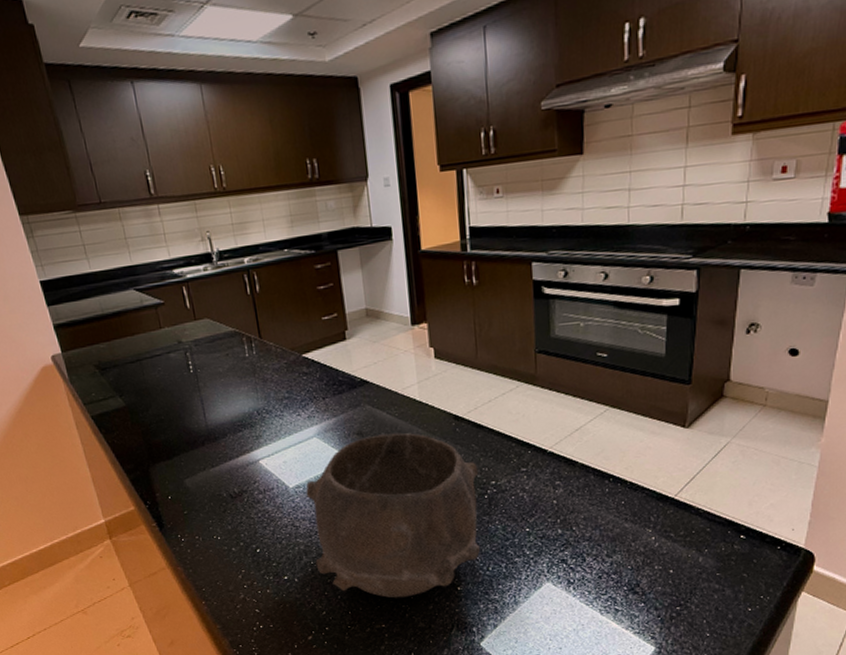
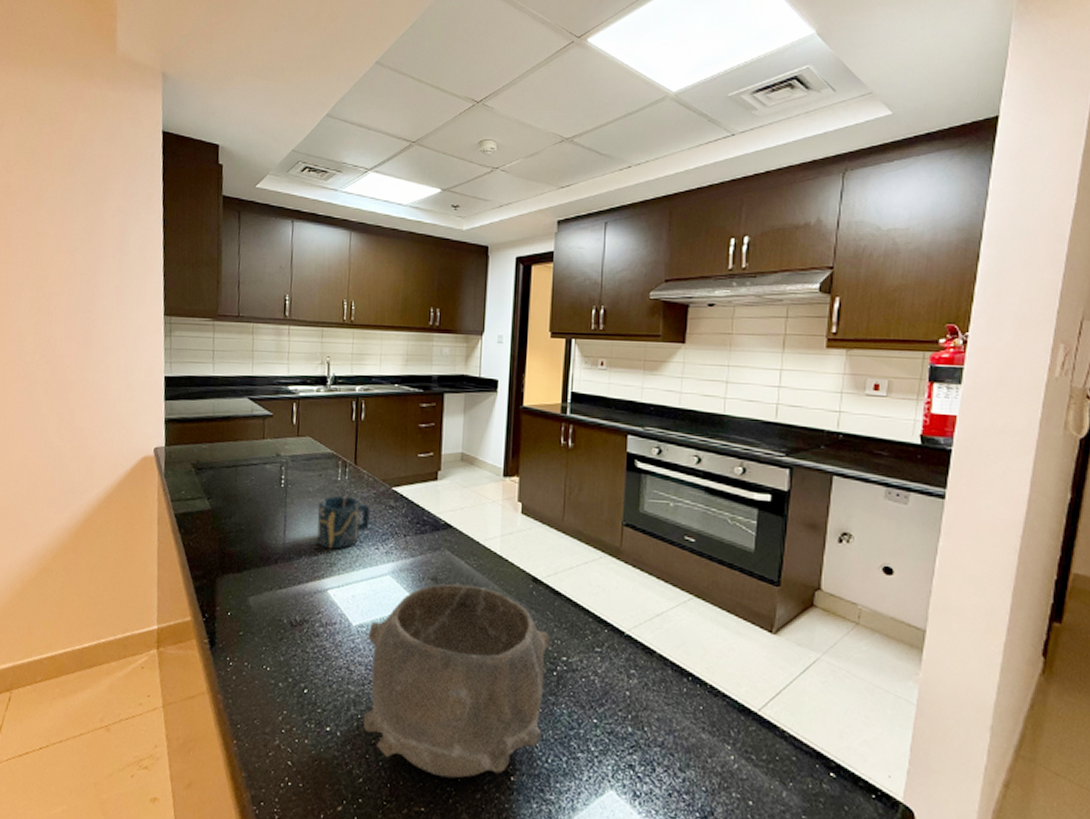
cup: none [231,370,287,424] -> present [317,496,370,550]

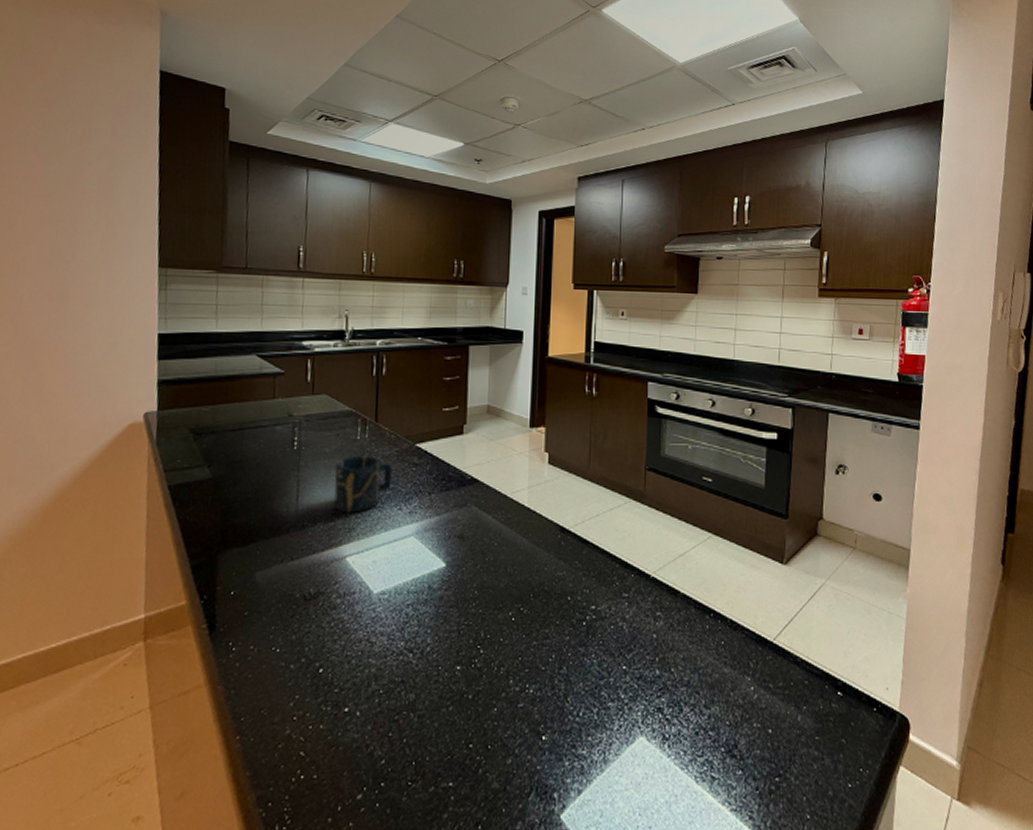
bowl: present [363,583,551,779] -> none [385,540,579,746]

